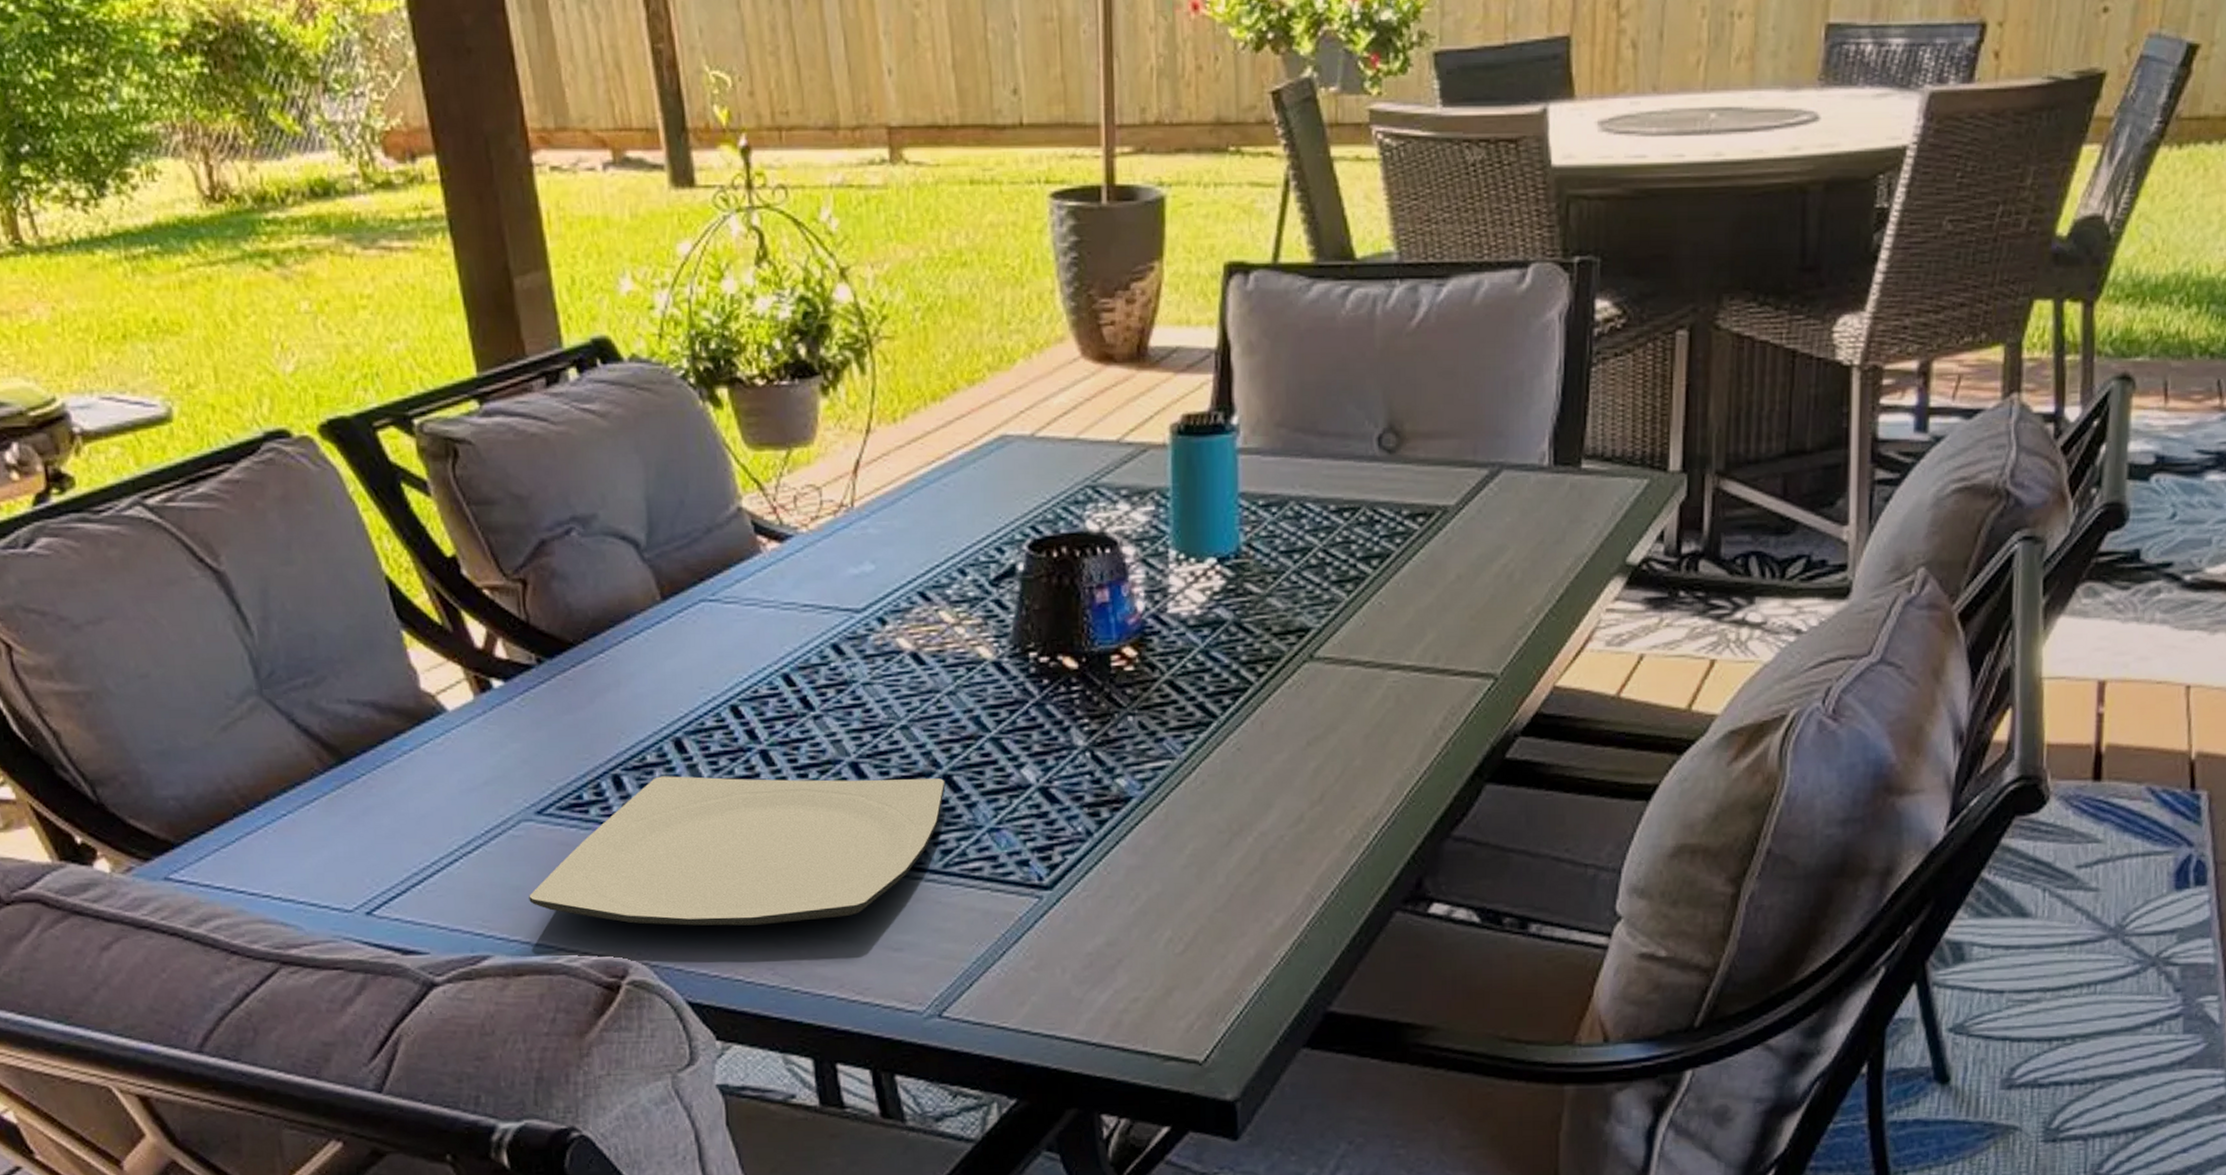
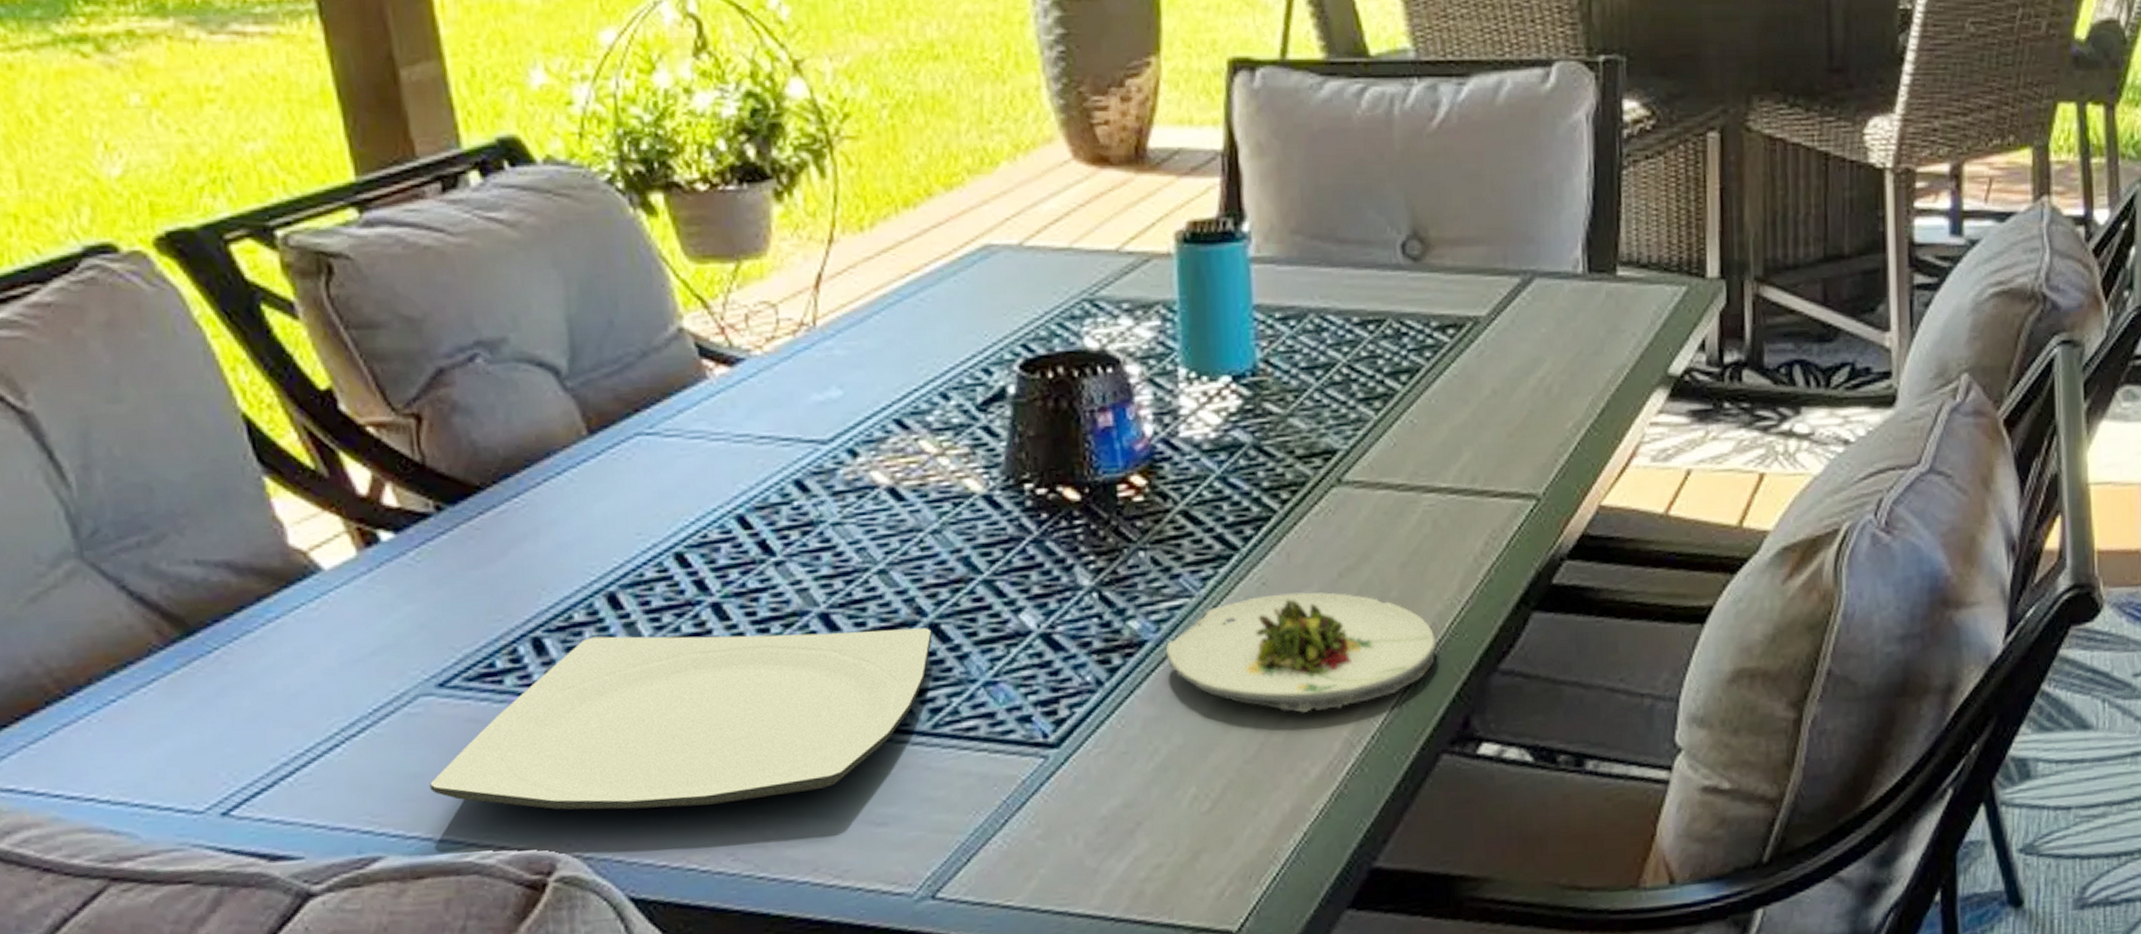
salad plate: none [1148,758,1395,868] -> present [1165,592,1437,713]

